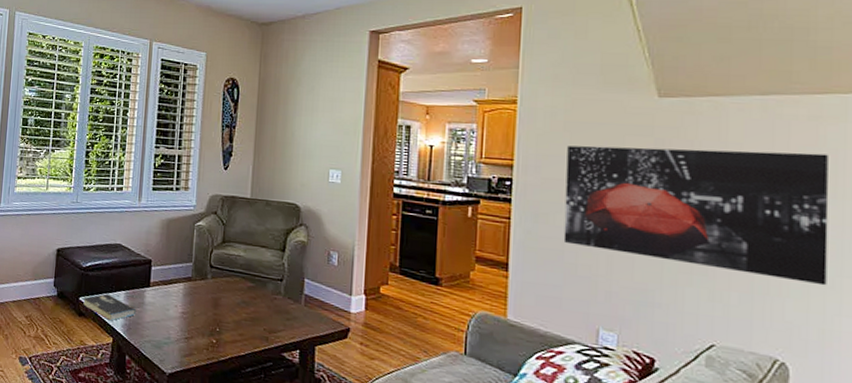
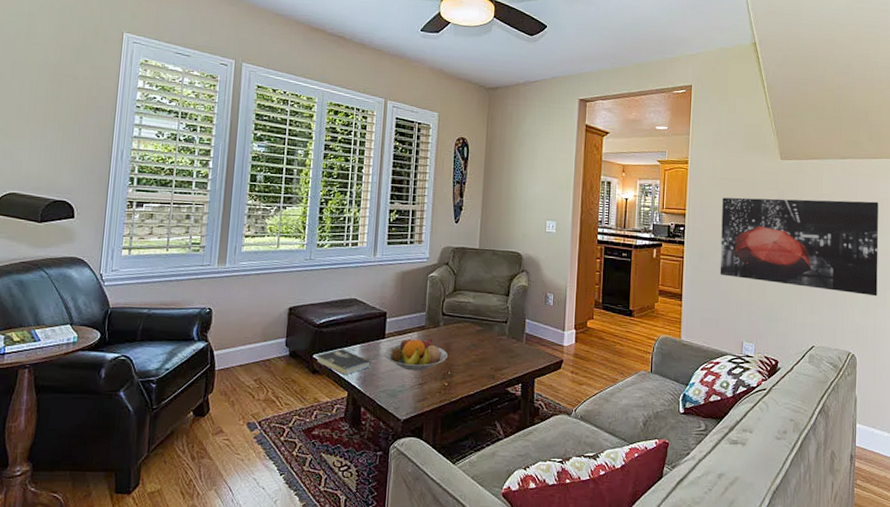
fruit bowl: none [150,287,216,325] -> present [385,336,448,371]

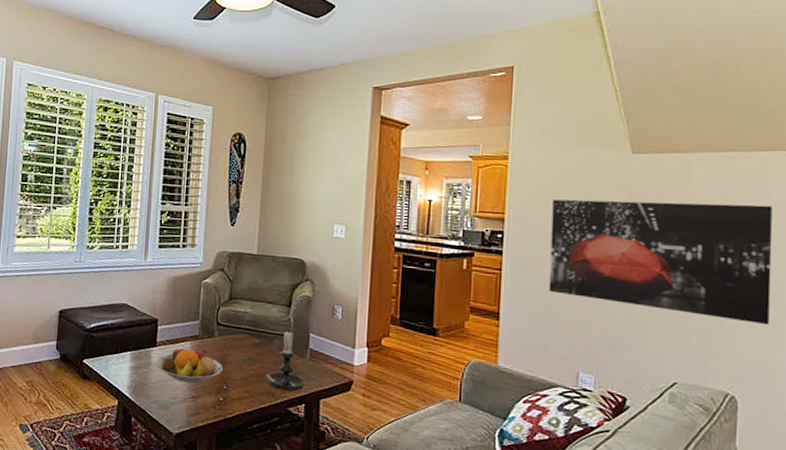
book: present [317,349,372,375] -> none [87,355,143,383]
candle holder: none [486,316,523,374] -> present [265,329,307,392]

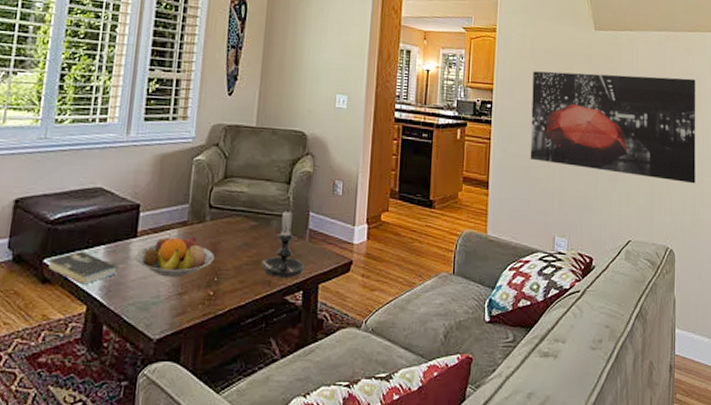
book: none [87,355,143,383] -> present [48,251,119,285]

